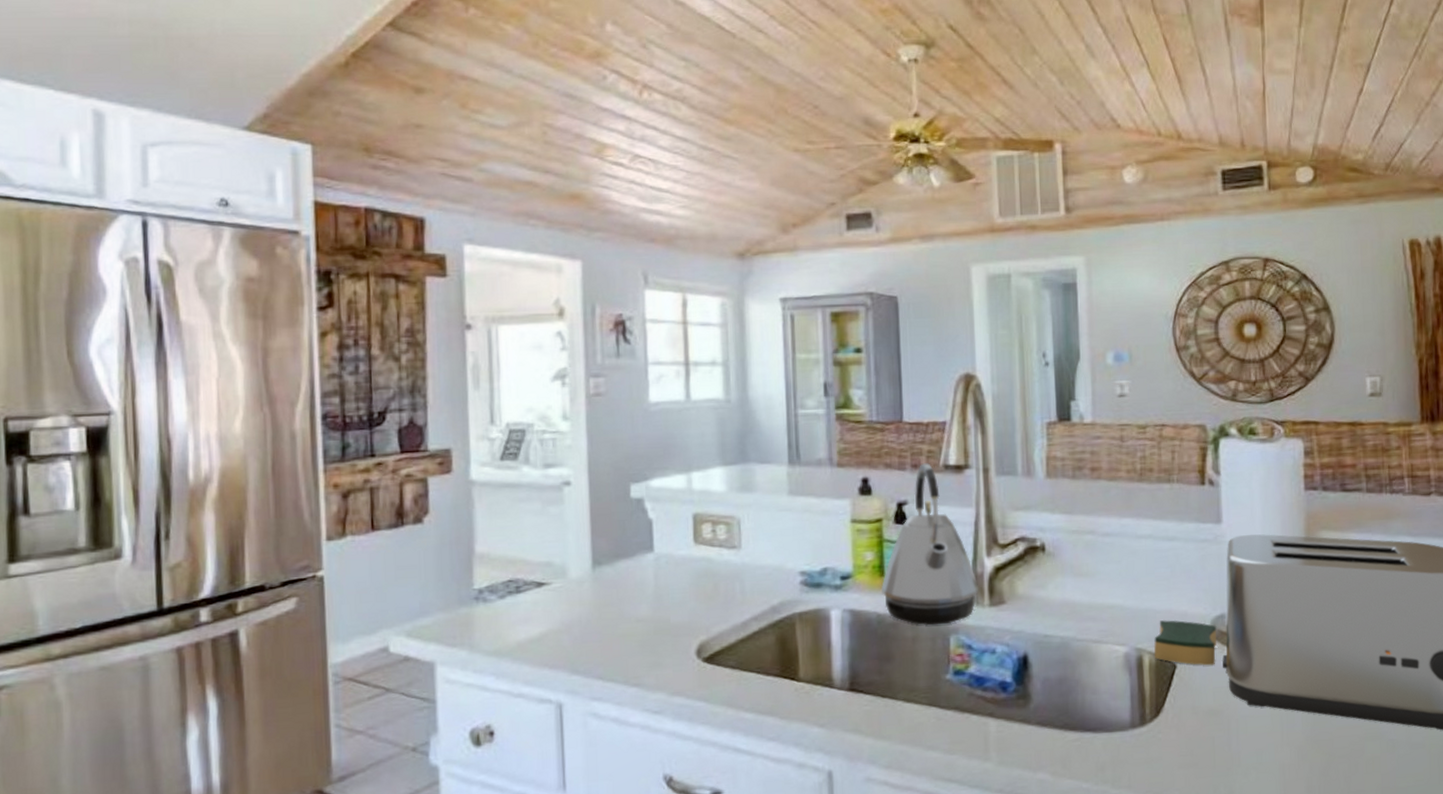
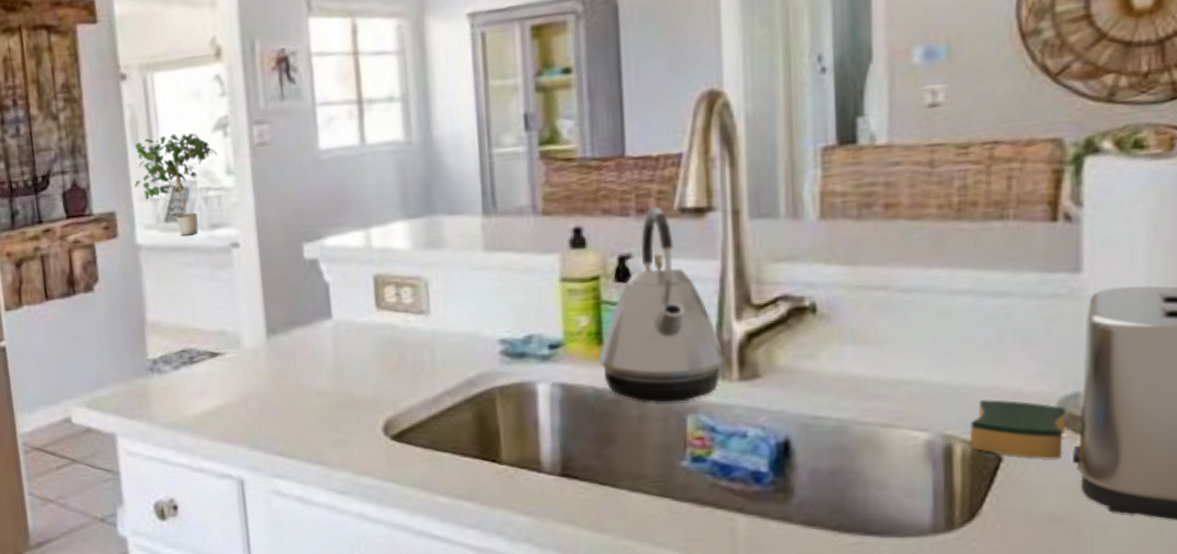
potted plant: none [472,380,555,474] -> present [134,133,217,236]

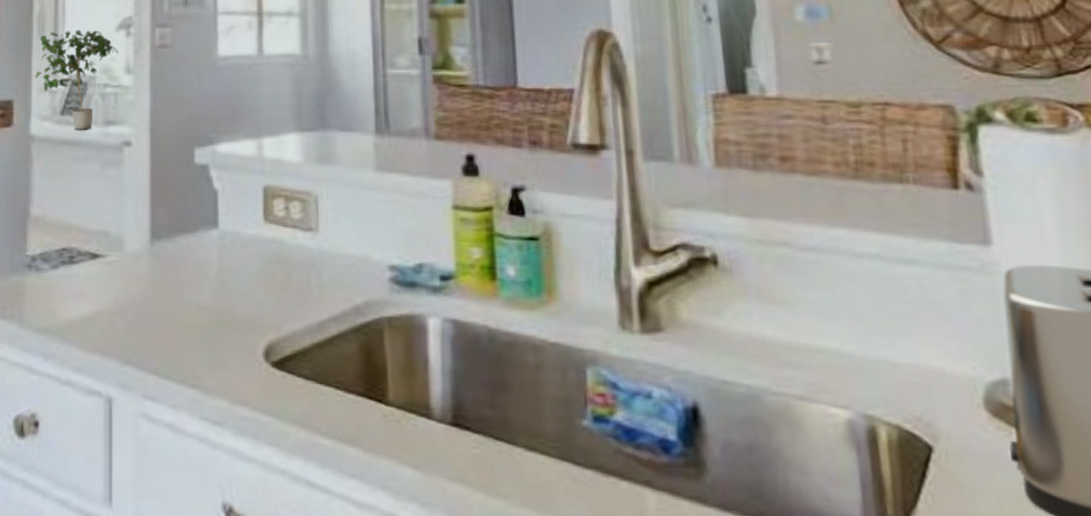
kettle: present [599,206,725,403] -> none [493,140,625,351]
sponge: present [969,400,1067,459] -> none [892,378,999,455]

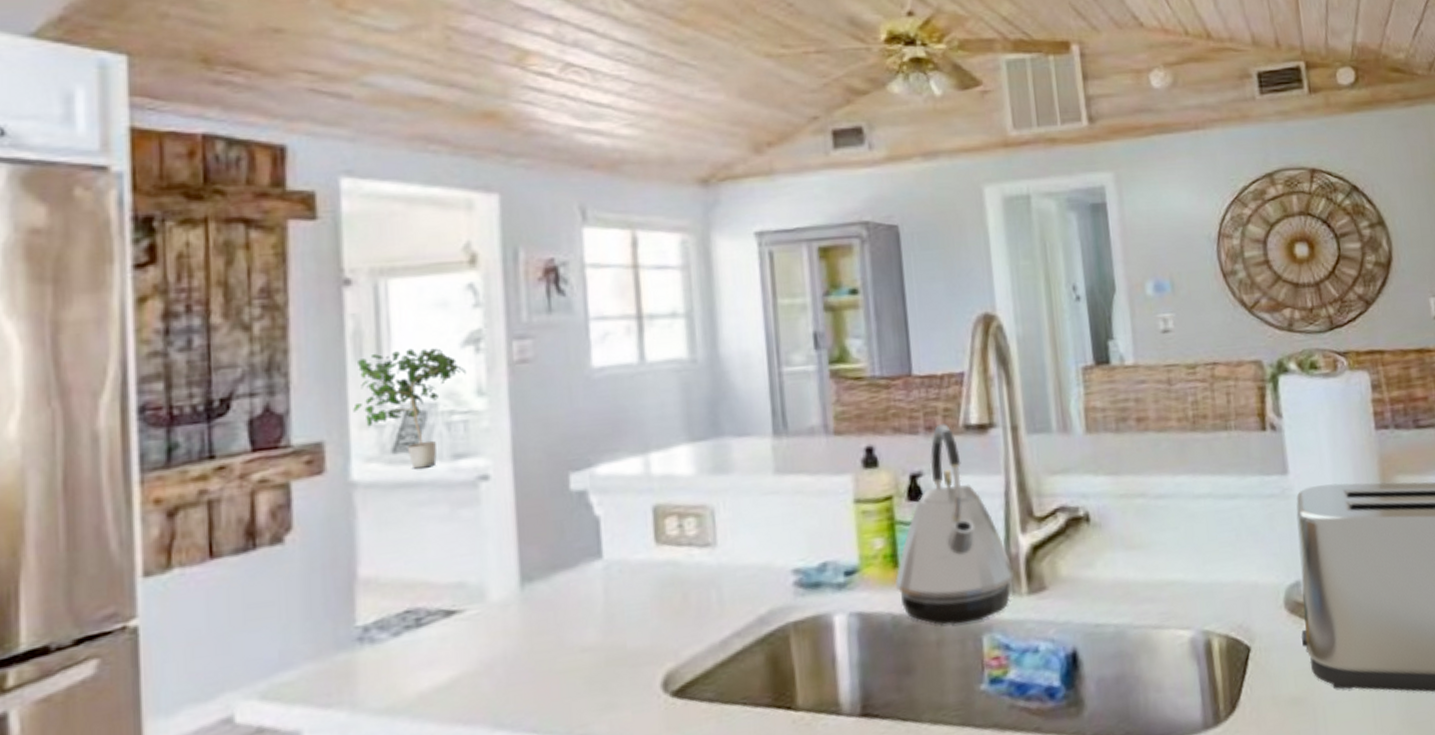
kettle: none [493,140,625,351] -> present [895,424,1014,625]

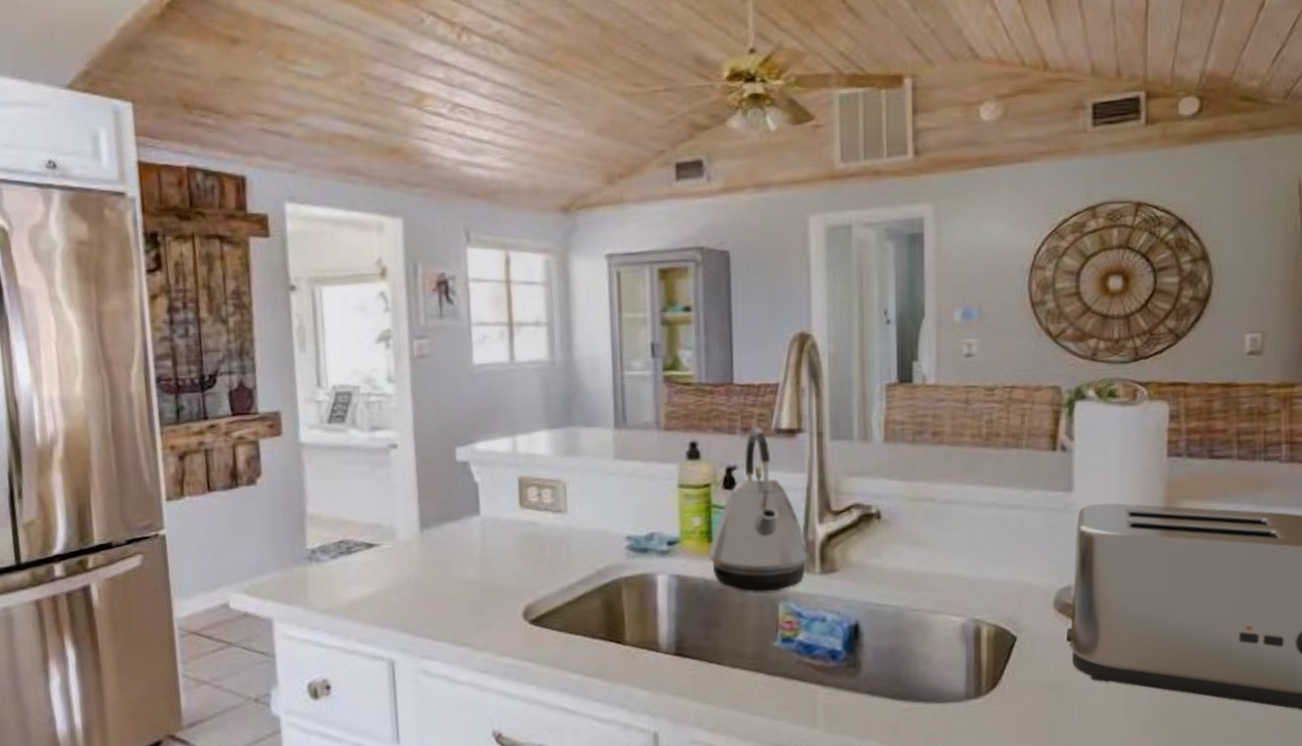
potted plant: present [353,348,466,469] -> none [300,342,379,436]

